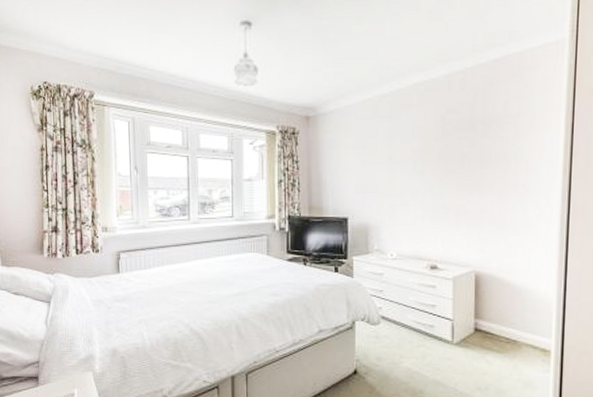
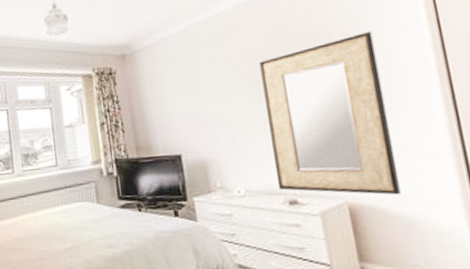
home mirror: none [424,127,522,268] -> present [259,31,401,196]

